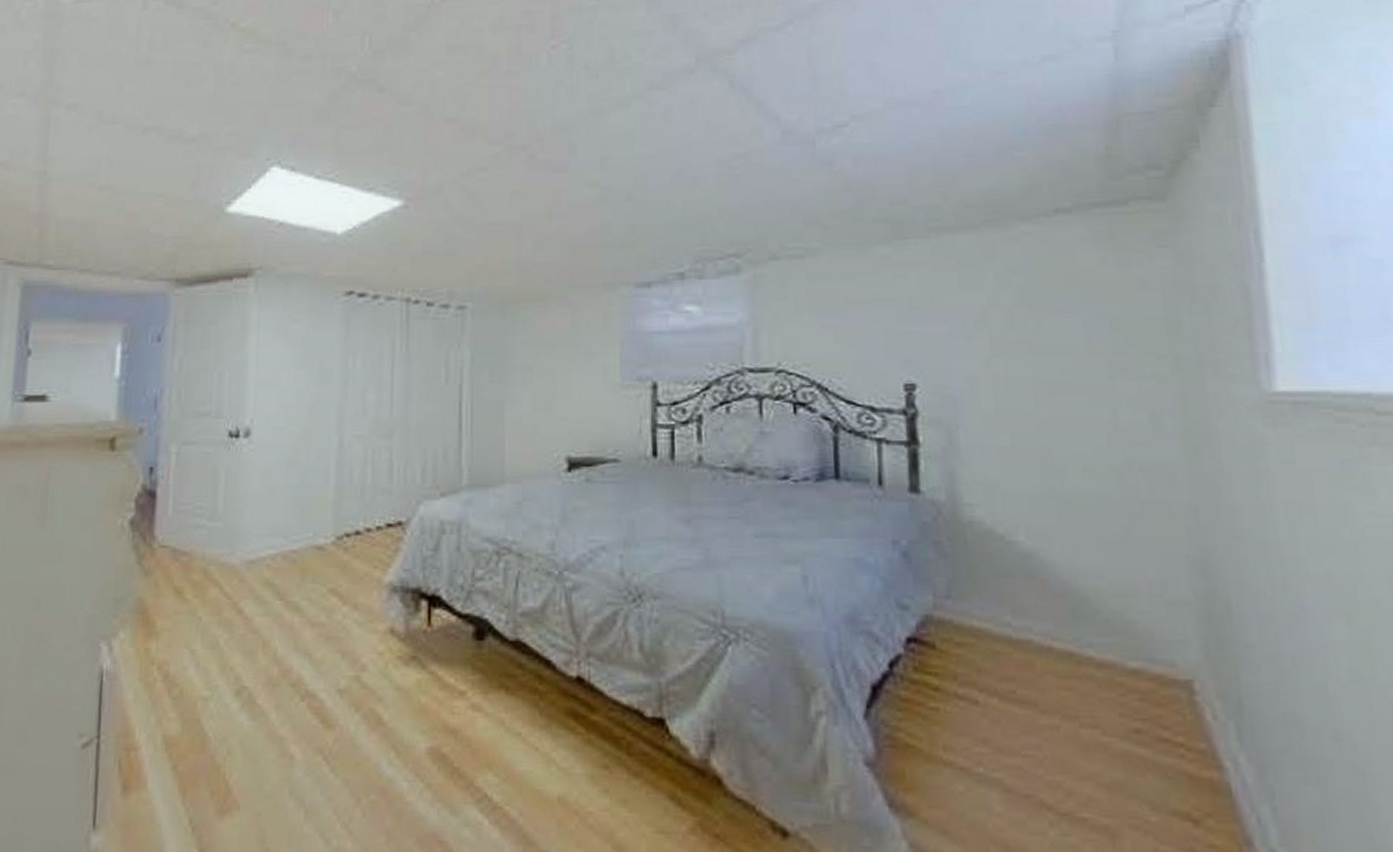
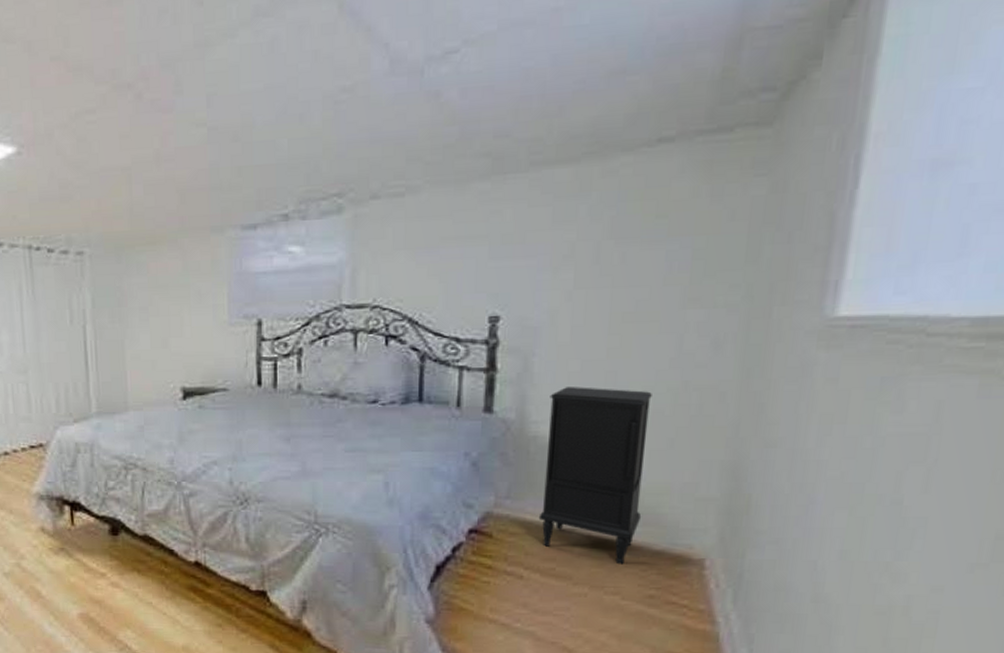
nightstand: none [981,464,1108,687] -> present [538,387,652,565]

